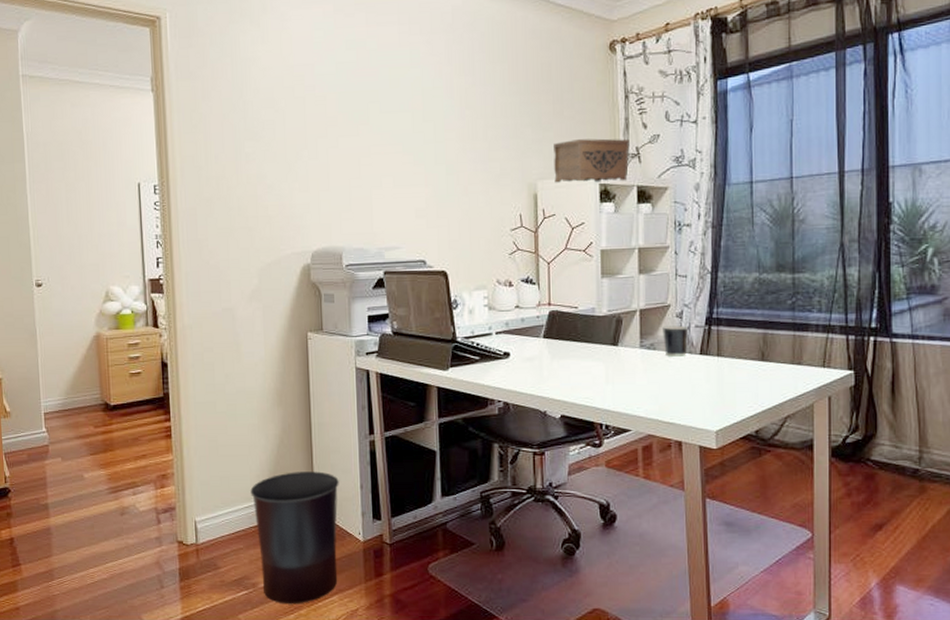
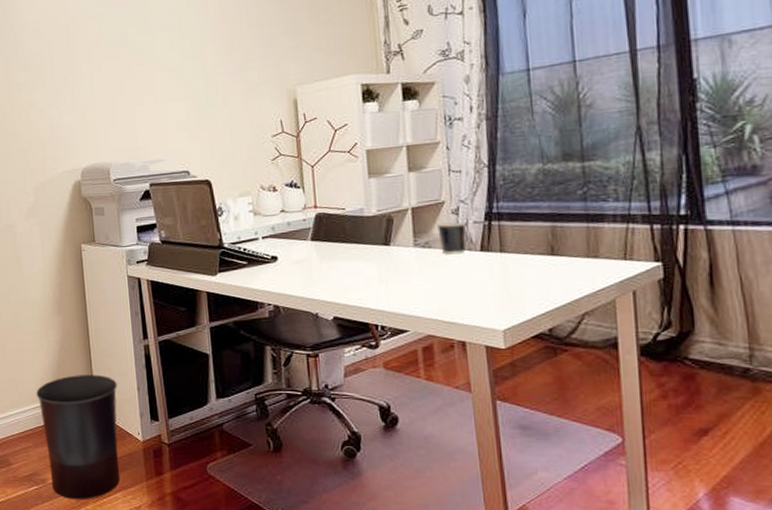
decorative box: present [554,138,630,183] -> none [311,36,391,87]

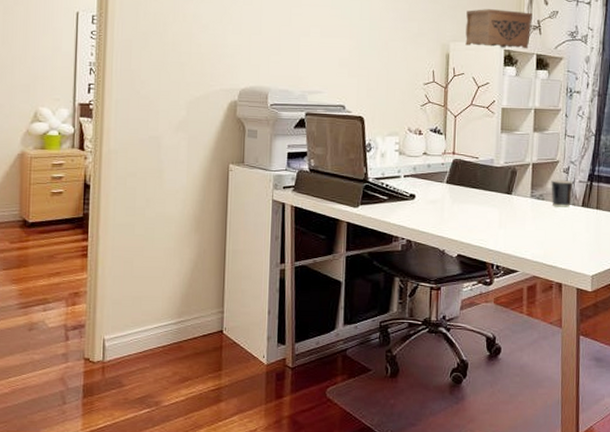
waste bin: present [36,374,121,499] -> none [161,295,248,422]
decorative box: none [311,36,391,87] -> present [465,9,533,49]

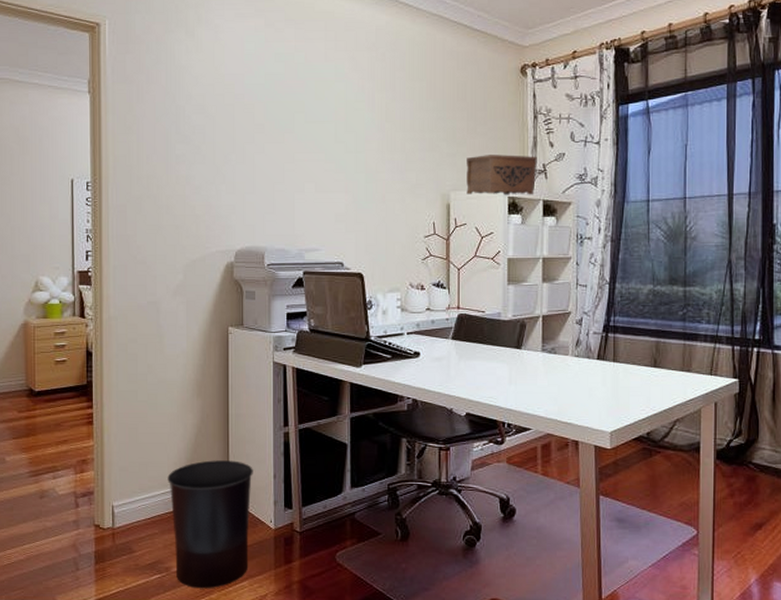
waste bin: none [161,295,248,422] -> present [167,460,253,588]
mug: present [551,179,574,208] -> none [563,332,588,361]

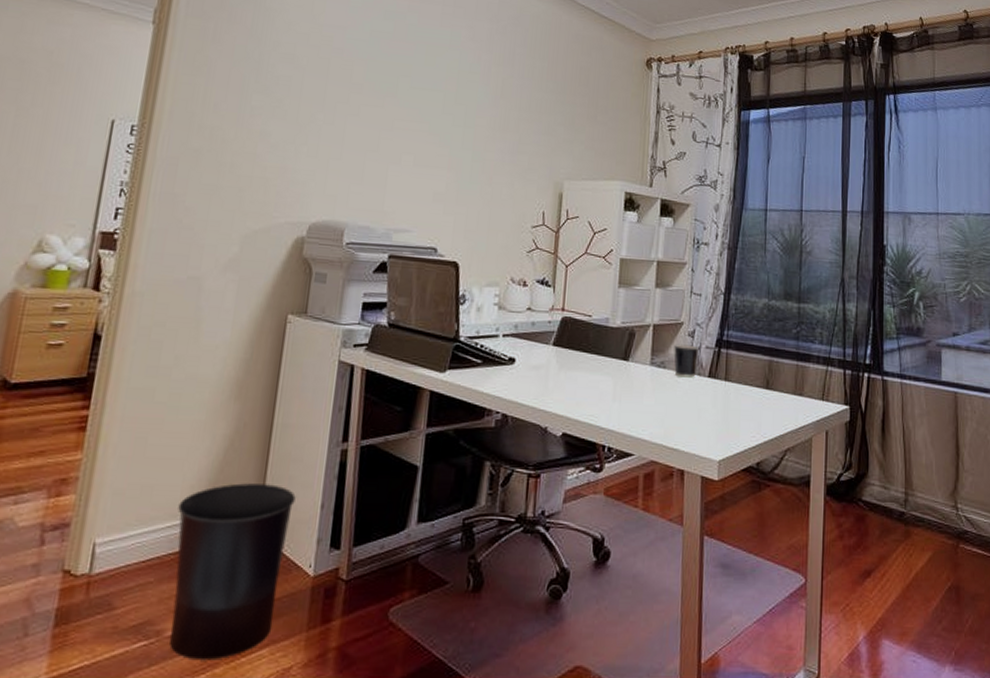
decorative box: present [466,155,537,195] -> none [581,145,658,193]
mug: none [563,332,588,361] -> present [674,344,700,378]

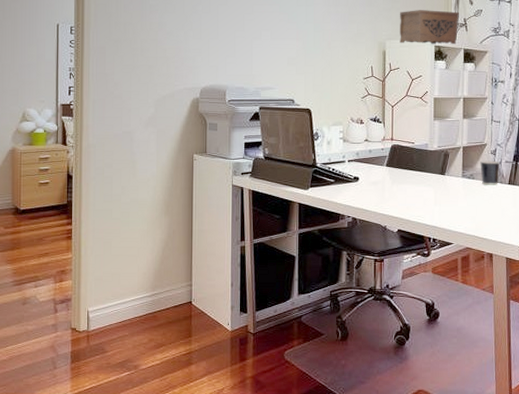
waste bin: present [170,483,296,659] -> none [137,271,213,383]
decorative box: none [581,145,658,193] -> present [400,10,459,45]

